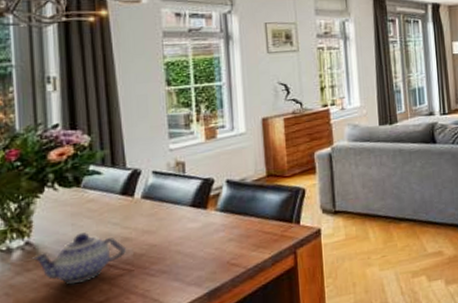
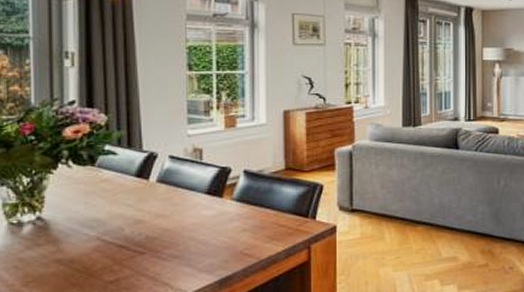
teapot: present [31,232,126,284] -> none [42,212,138,261]

